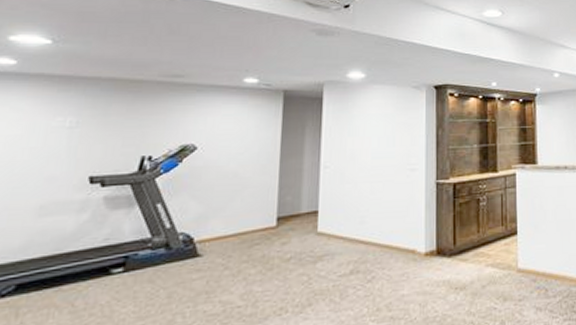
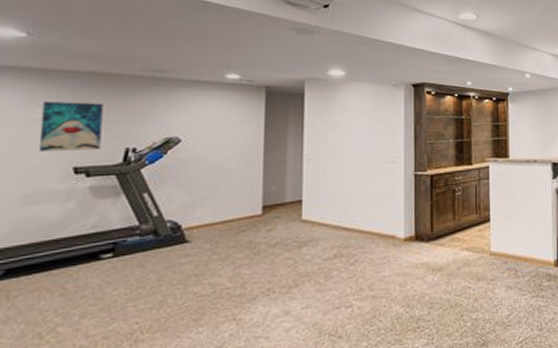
wall art: none [56,109,122,160] -> present [38,102,104,151]

